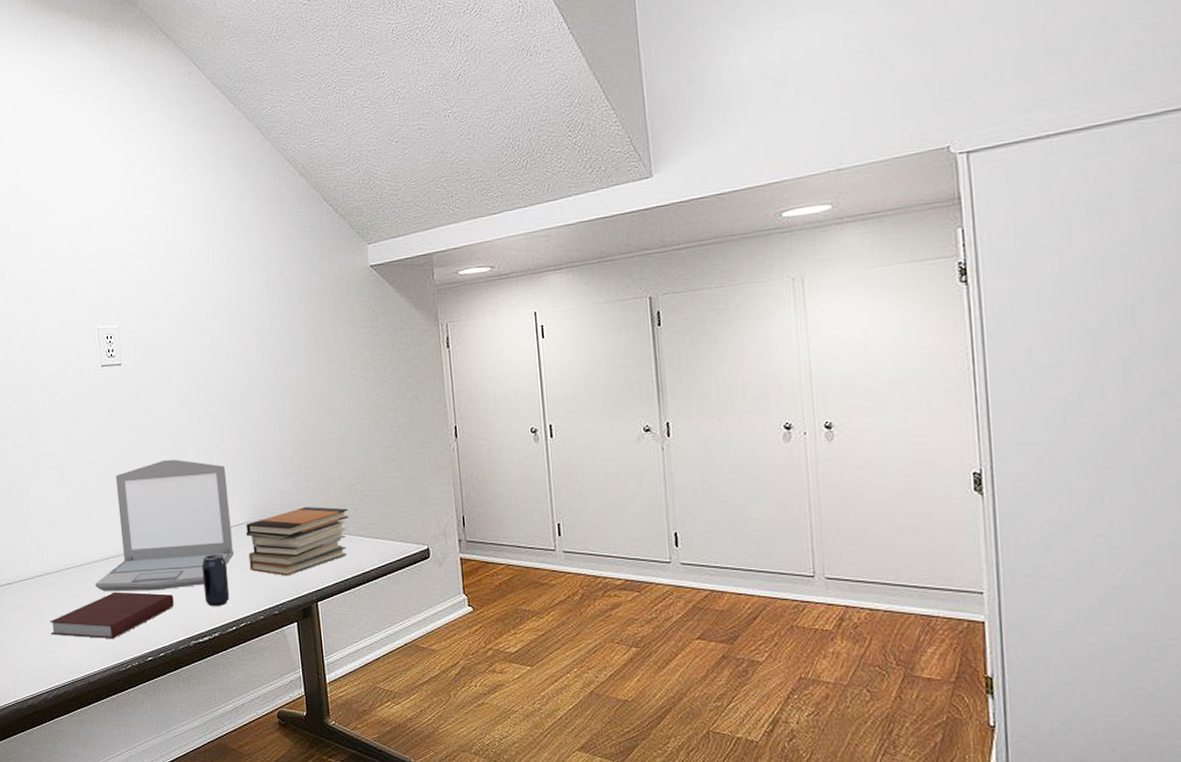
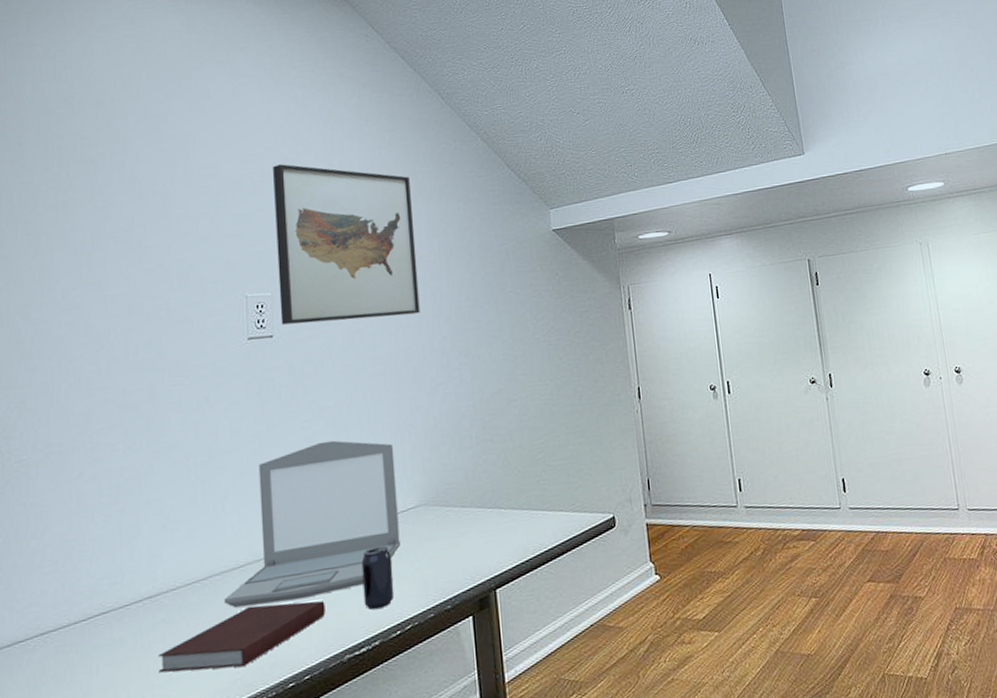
wall art: none [113,205,246,354] -> present [273,164,420,325]
book stack: present [245,507,349,576] -> none [414,481,531,564]

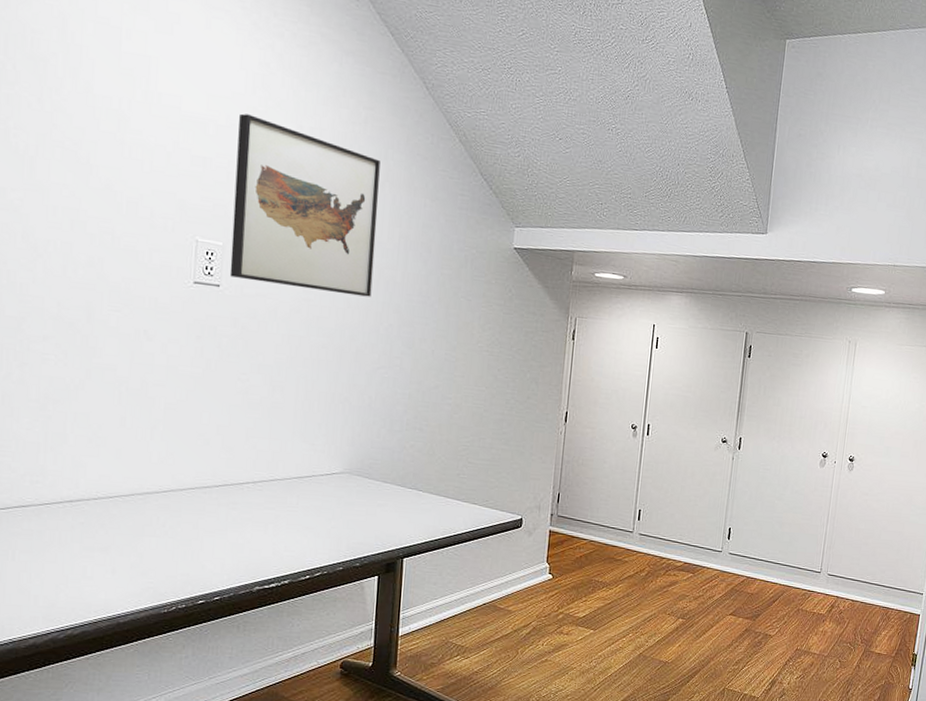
notebook: present [158,601,326,673] -> none [74,528,242,578]
laptop: present [224,440,402,608] -> none [143,396,327,532]
beverage can: present [361,546,395,610] -> none [278,501,311,554]

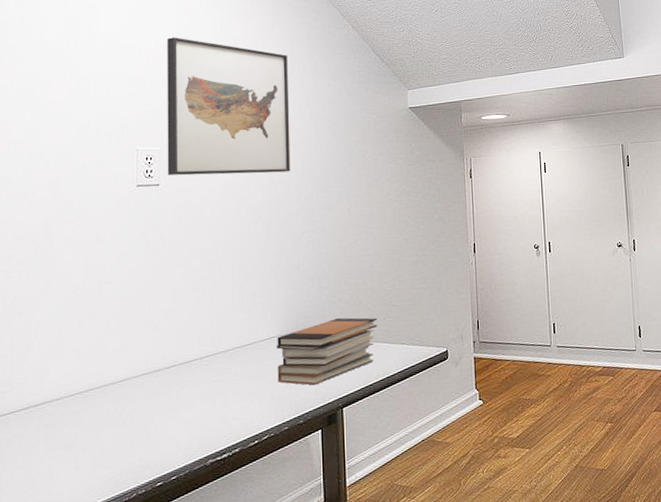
book stack: none [336,465,451,530] -> present [276,317,378,386]

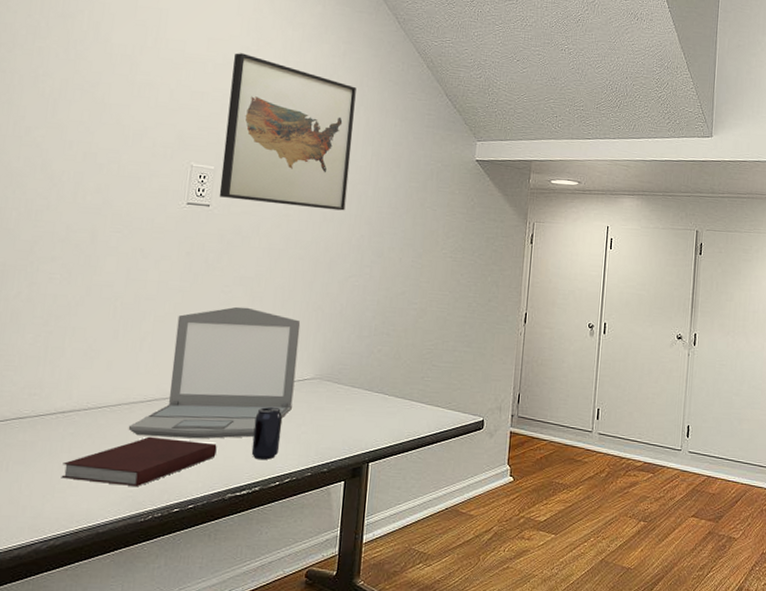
notebook: none [40,413,193,471] -> present [61,436,217,486]
laptop: none [103,276,263,417] -> present [128,306,301,439]
beverage can: none [227,369,255,422] -> present [251,407,283,461]
book stack: present [276,317,378,386] -> none [306,370,416,435]

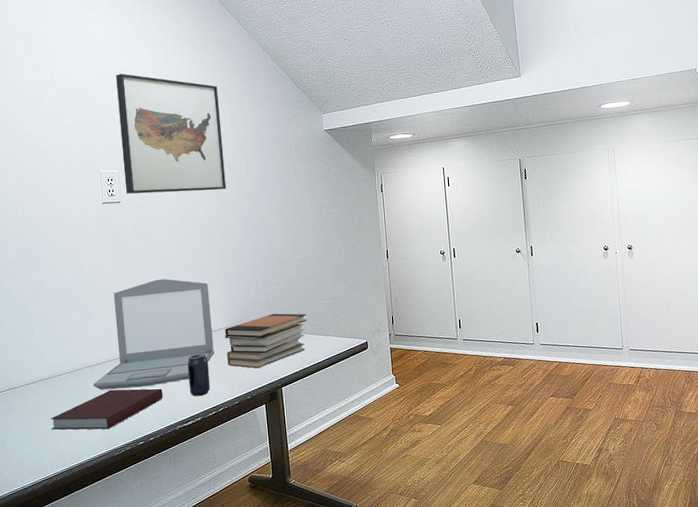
book stack: none [306,370,416,435] -> present [224,313,307,369]

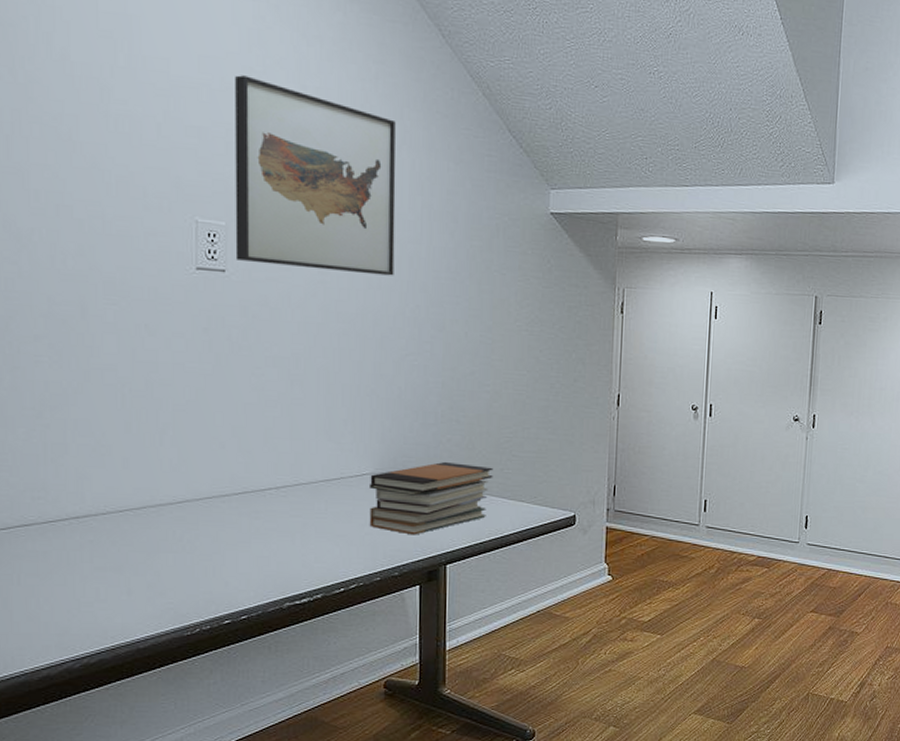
notebook: present [50,388,163,430] -> none [85,542,267,597]
laptop: present [93,278,215,390] -> none [158,392,353,544]
beverage can: present [187,354,211,397] -> none [308,507,341,565]

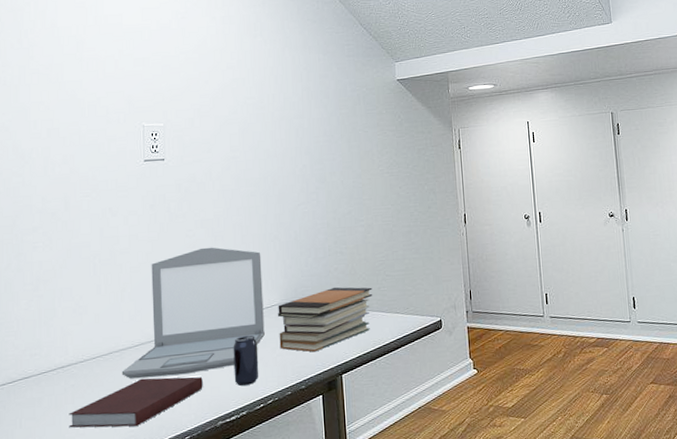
notebook: none [85,542,267,597] -> present [69,376,203,428]
laptop: none [158,392,353,544] -> present [121,247,266,379]
wall art: present [235,75,396,276] -> none [167,17,286,151]
beverage can: none [308,507,341,565] -> present [233,335,259,386]

